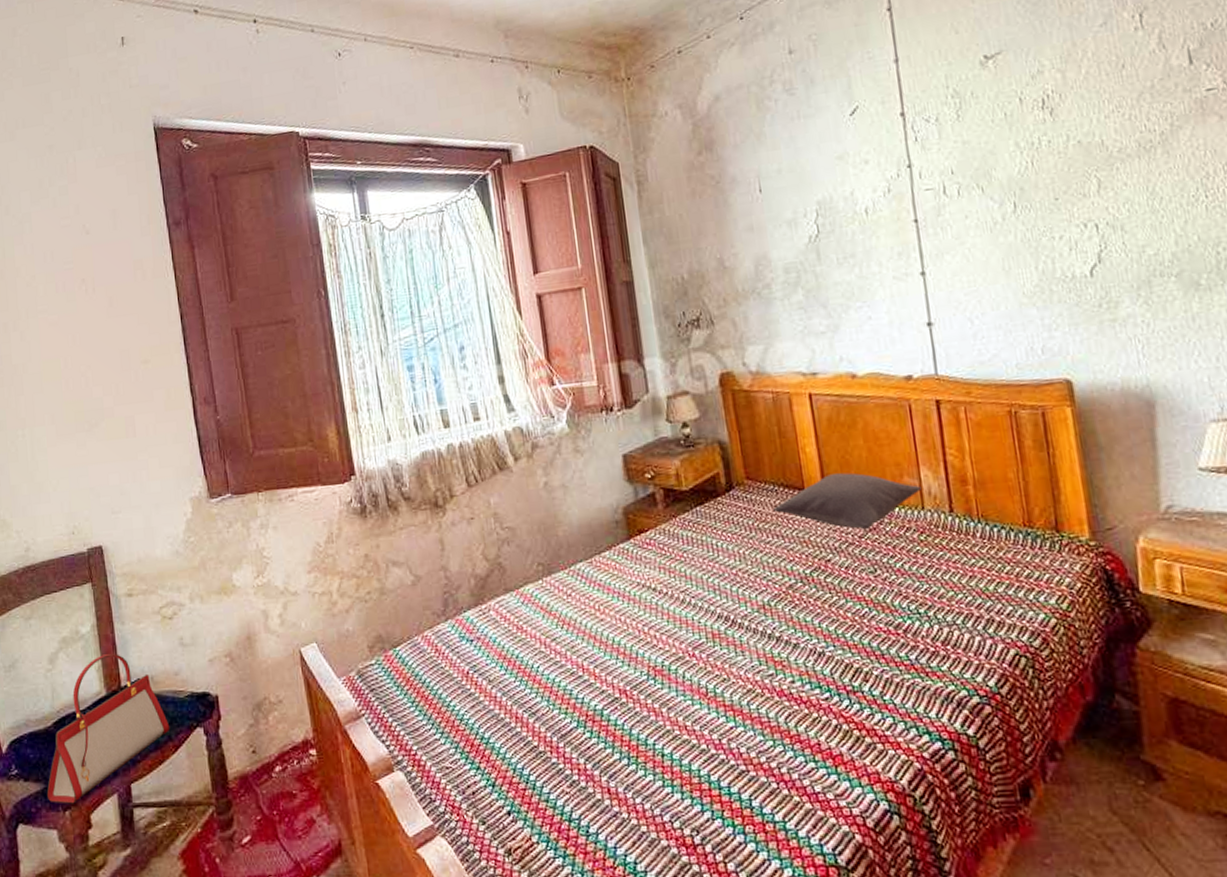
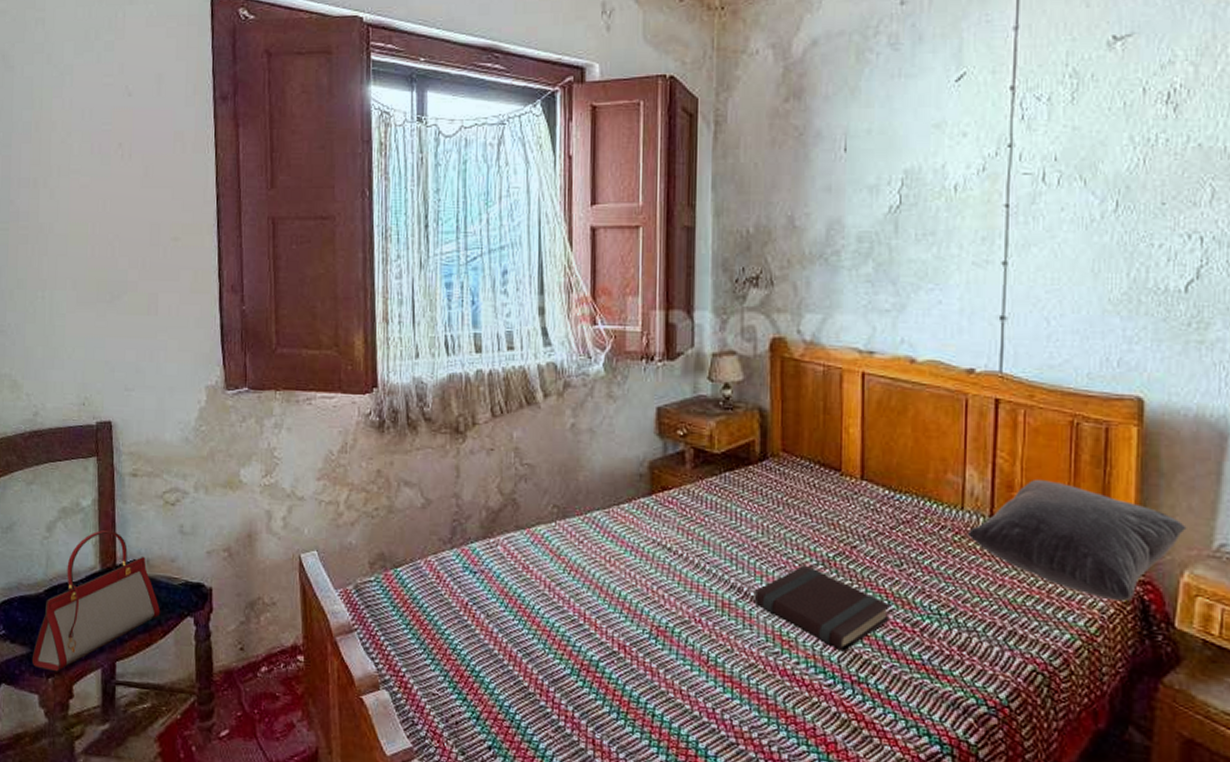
book: none [741,584,873,664] -> present [754,564,890,652]
pillow: present [773,472,921,530] -> none [805,459,964,522]
pillow: none [931,469,1133,576] -> present [967,478,1187,602]

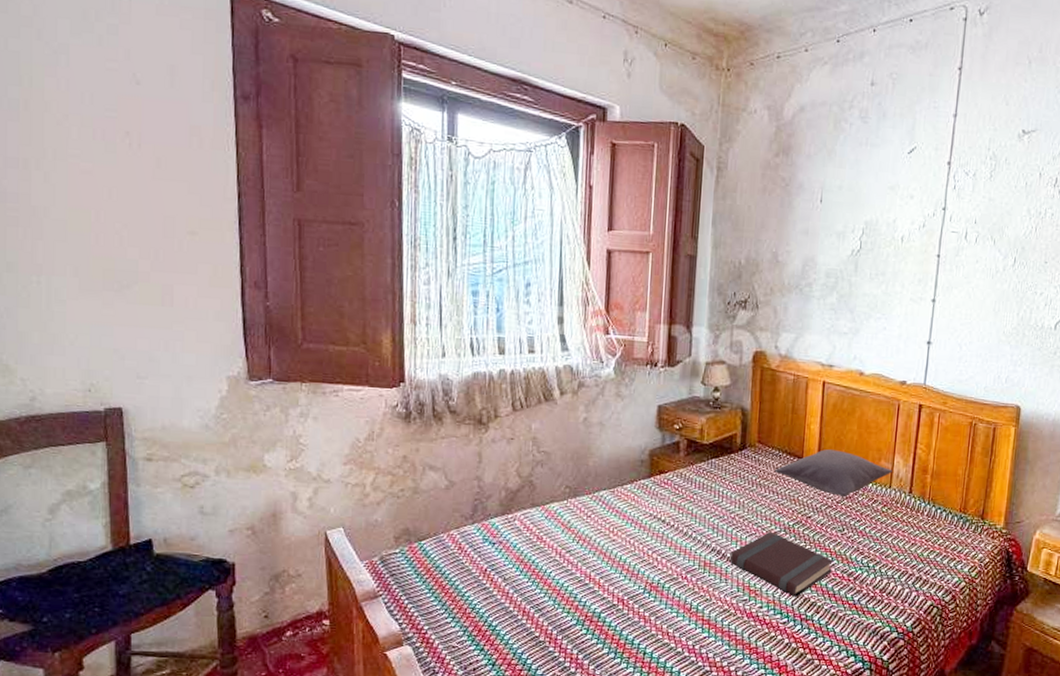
handbag: present [31,530,161,672] -> none [34,512,180,647]
pillow: none [805,459,964,522] -> present [774,449,892,498]
pillow: present [967,478,1187,602] -> none [892,465,1041,554]

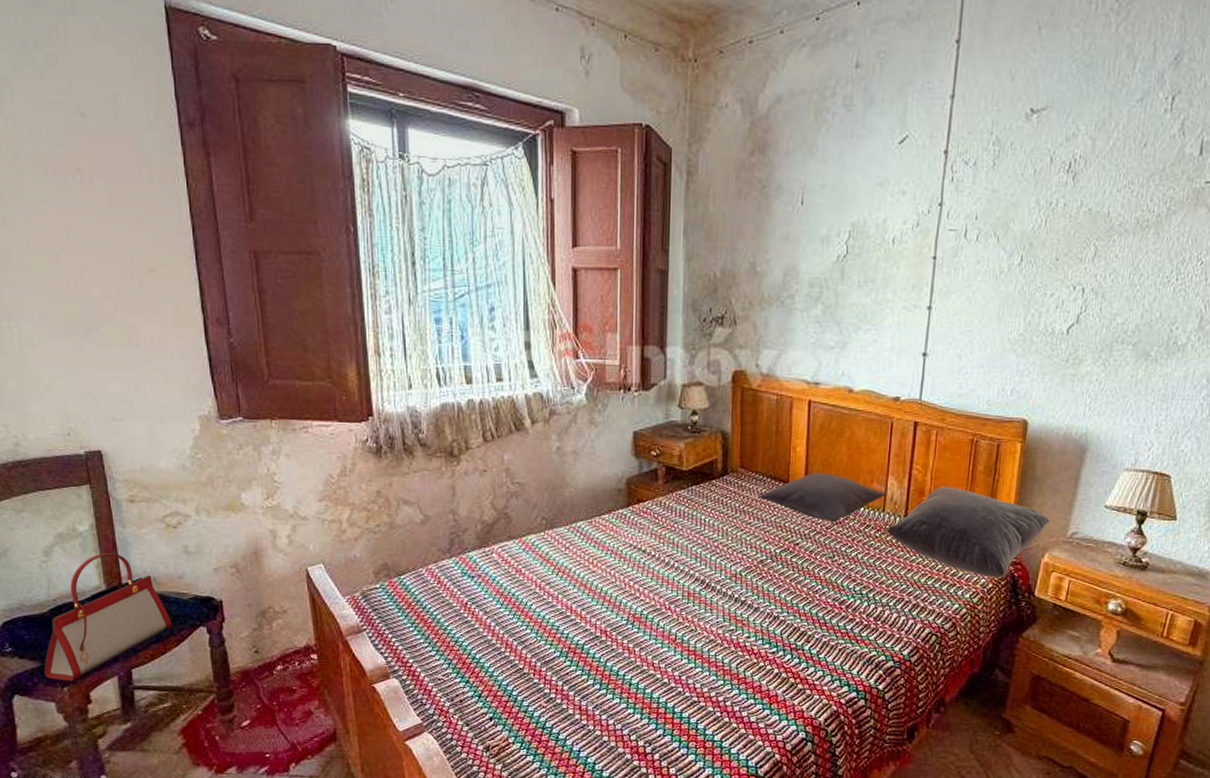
handbag: none [34,512,180,647] -> present [43,553,173,682]
book: present [729,531,833,597] -> none [714,559,823,626]
pillow: none [892,465,1041,554] -> present [886,485,1050,578]

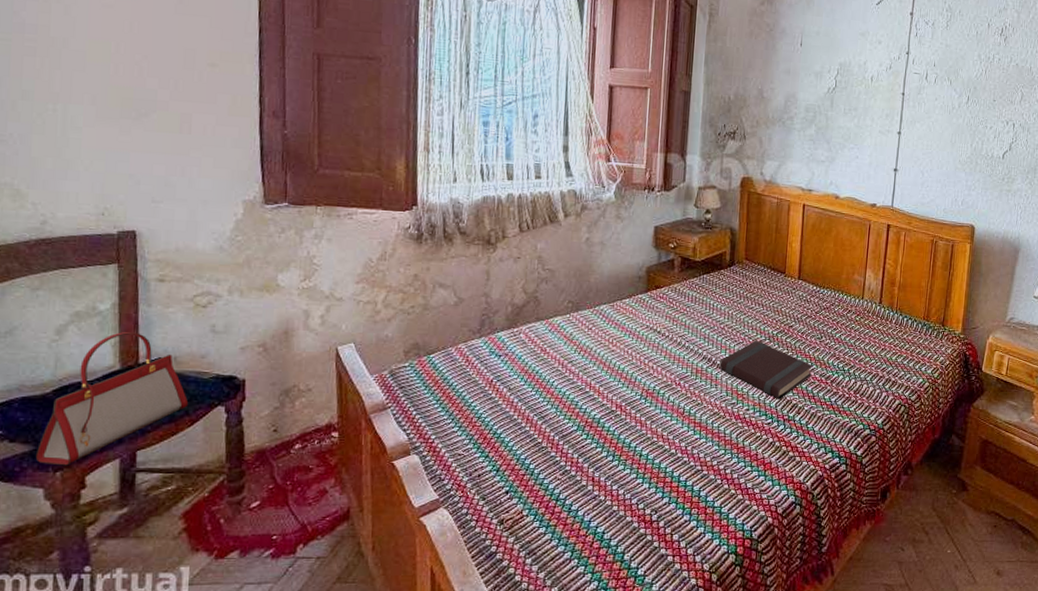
book: none [714,559,823,626] -> present [719,340,812,400]
pillow: present [759,473,886,523] -> none [760,265,865,308]
pillow: present [886,485,1050,578] -> none [864,278,993,356]

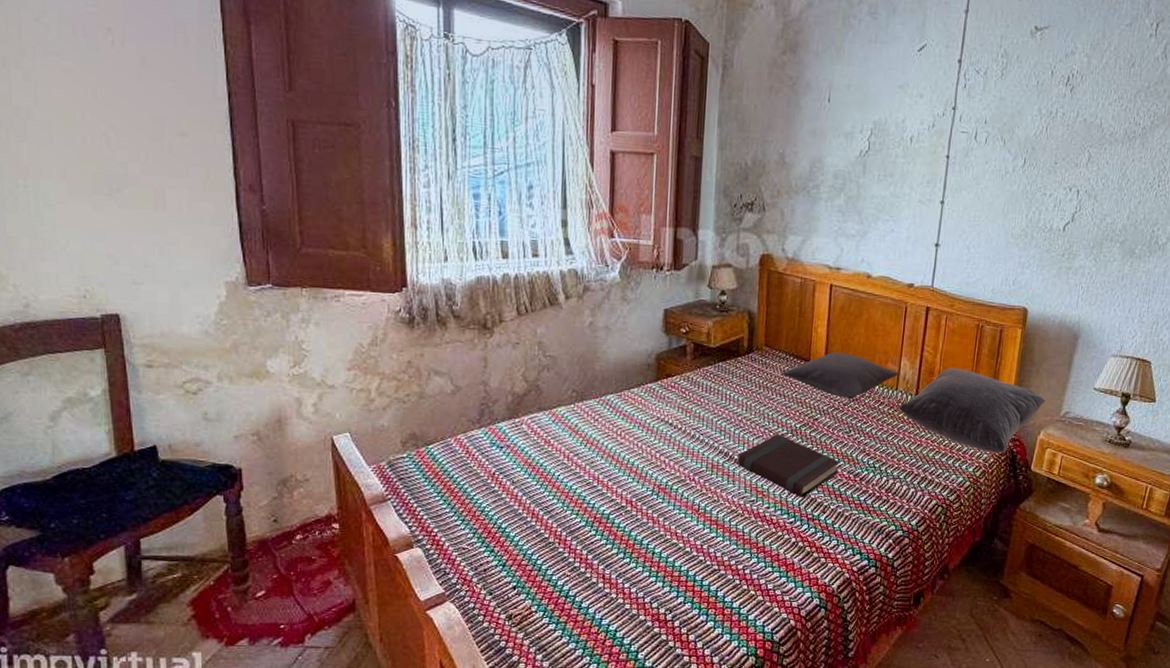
handbag: present [35,332,189,466] -> none [43,419,187,552]
pillow: none [760,265,865,308] -> present [781,352,899,400]
pillow: none [864,278,993,356] -> present [898,367,1046,454]

